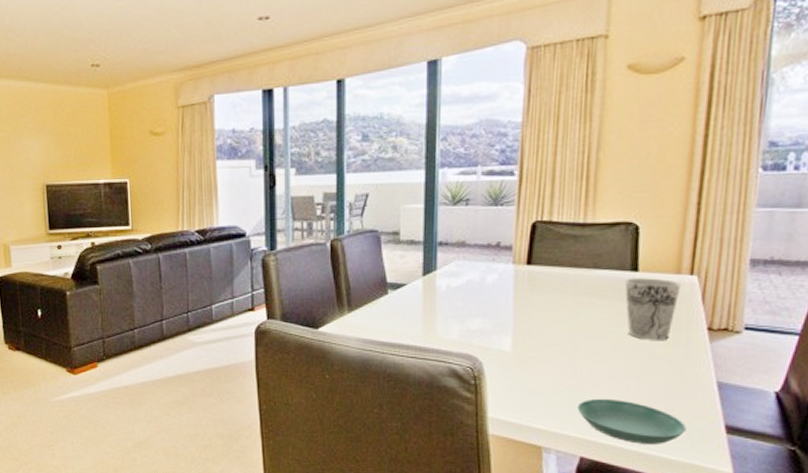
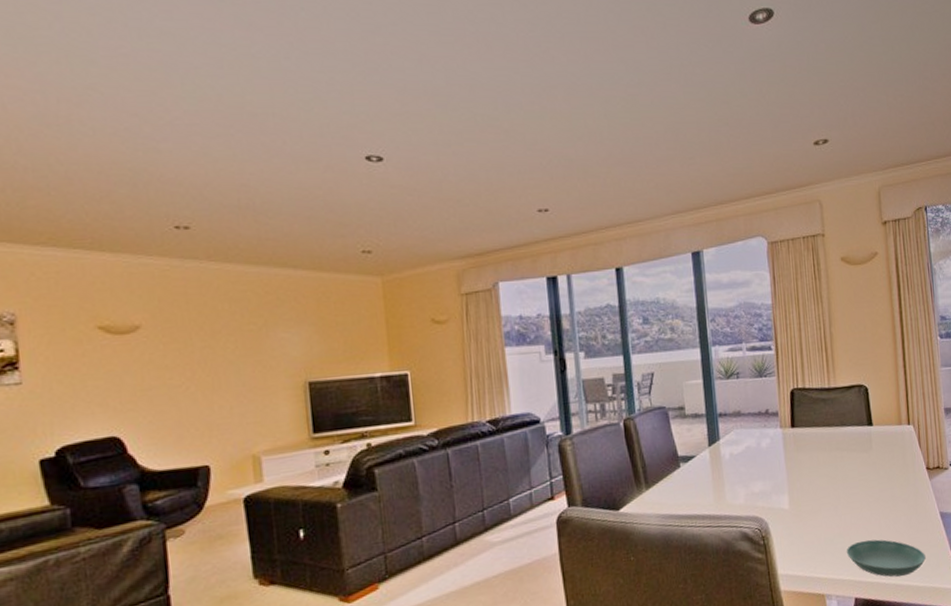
cup: present [624,278,682,340] -> none [864,430,904,484]

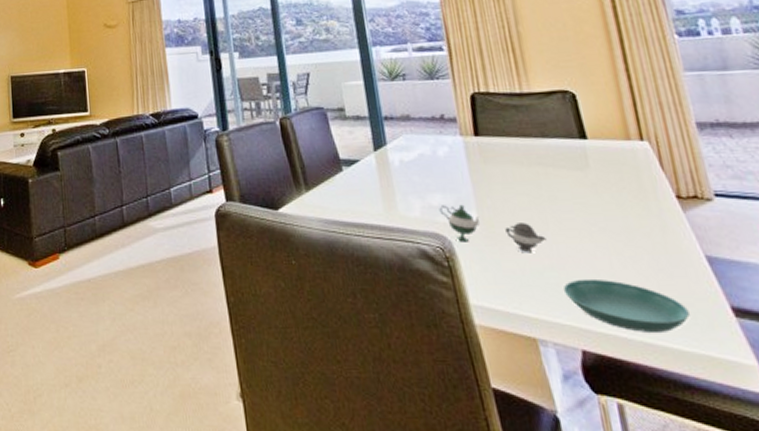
teapot: none [759,489,838,526] -> present [439,204,547,253]

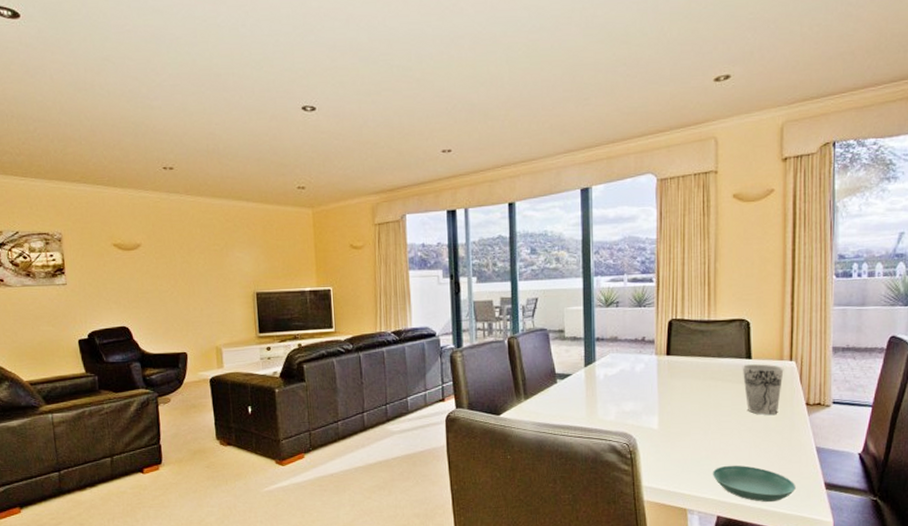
teapot: present [439,204,547,253] -> none [630,410,707,447]
cup: none [576,145,639,211] -> present [742,364,784,415]

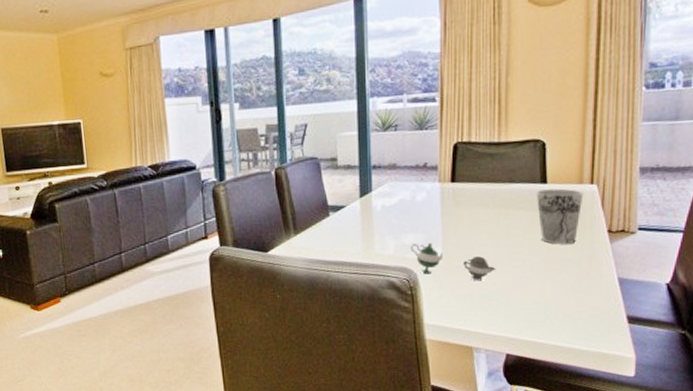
teapot: none [630,410,707,447] -> present [410,242,496,281]
saucer: present [712,465,796,502] -> none [501,299,594,338]

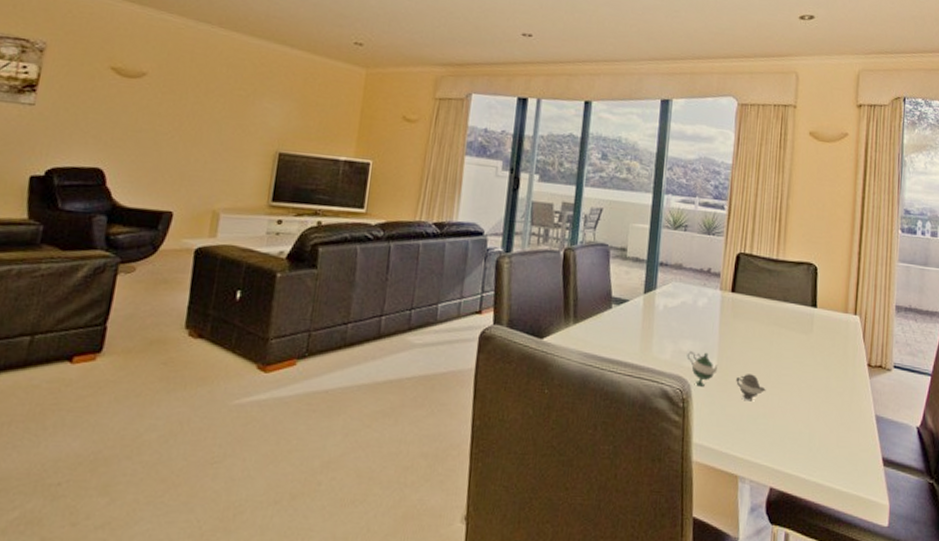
cup: present [536,188,584,244] -> none [806,313,848,373]

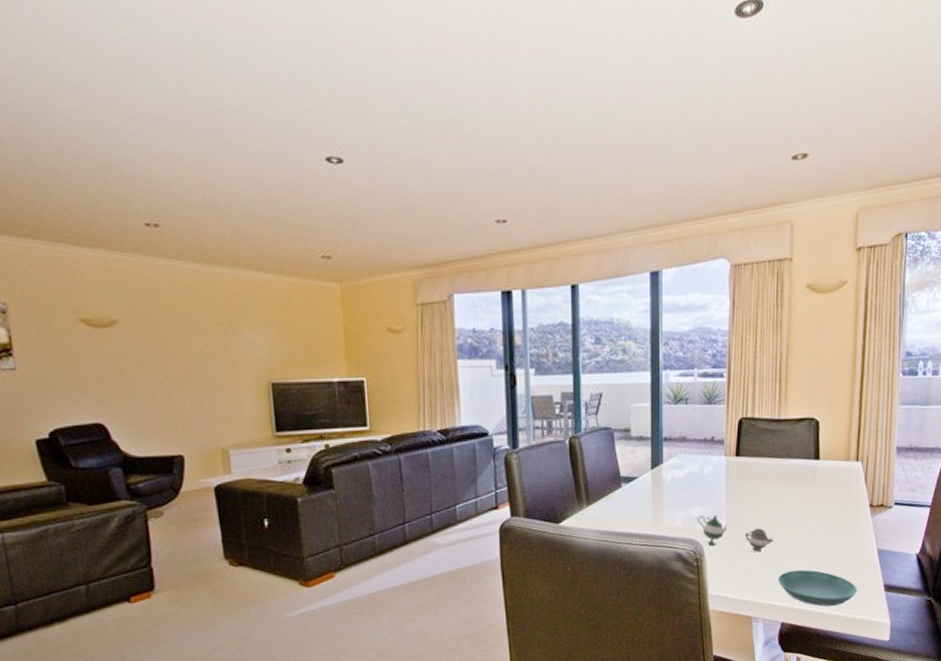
saucer: none [768,427,853,475] -> present [777,569,857,606]

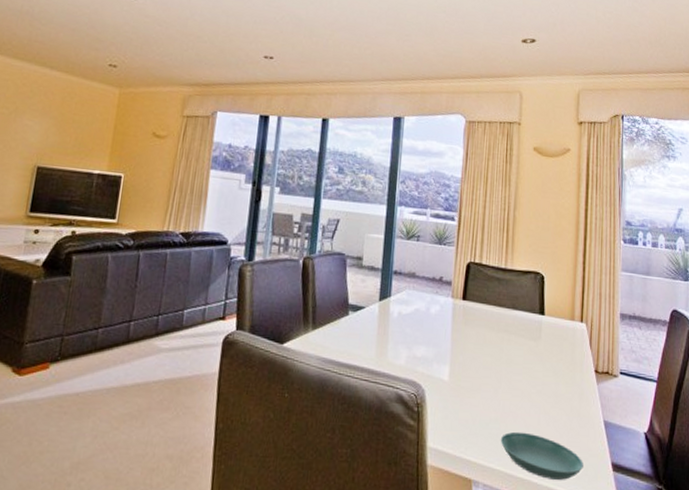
teapot: present [697,515,774,553] -> none [421,357,497,407]

